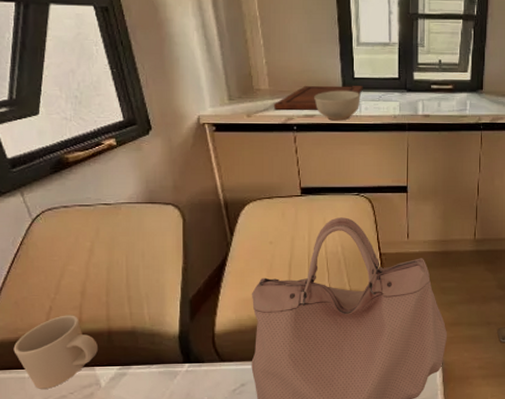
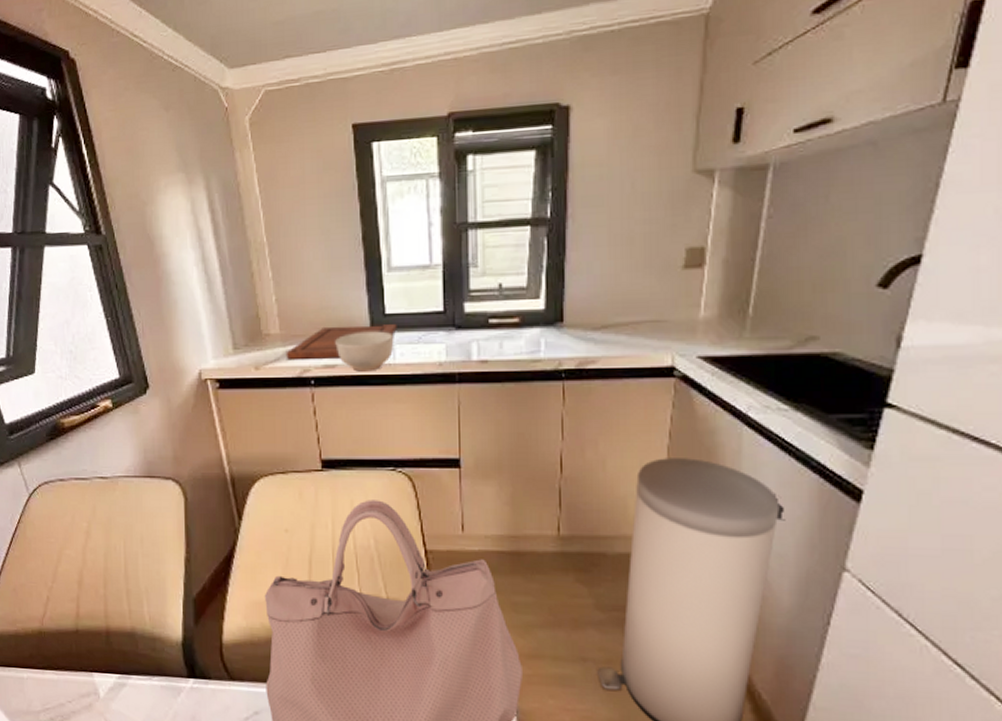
mug: present [13,315,99,389] -> none [12,607,97,694]

